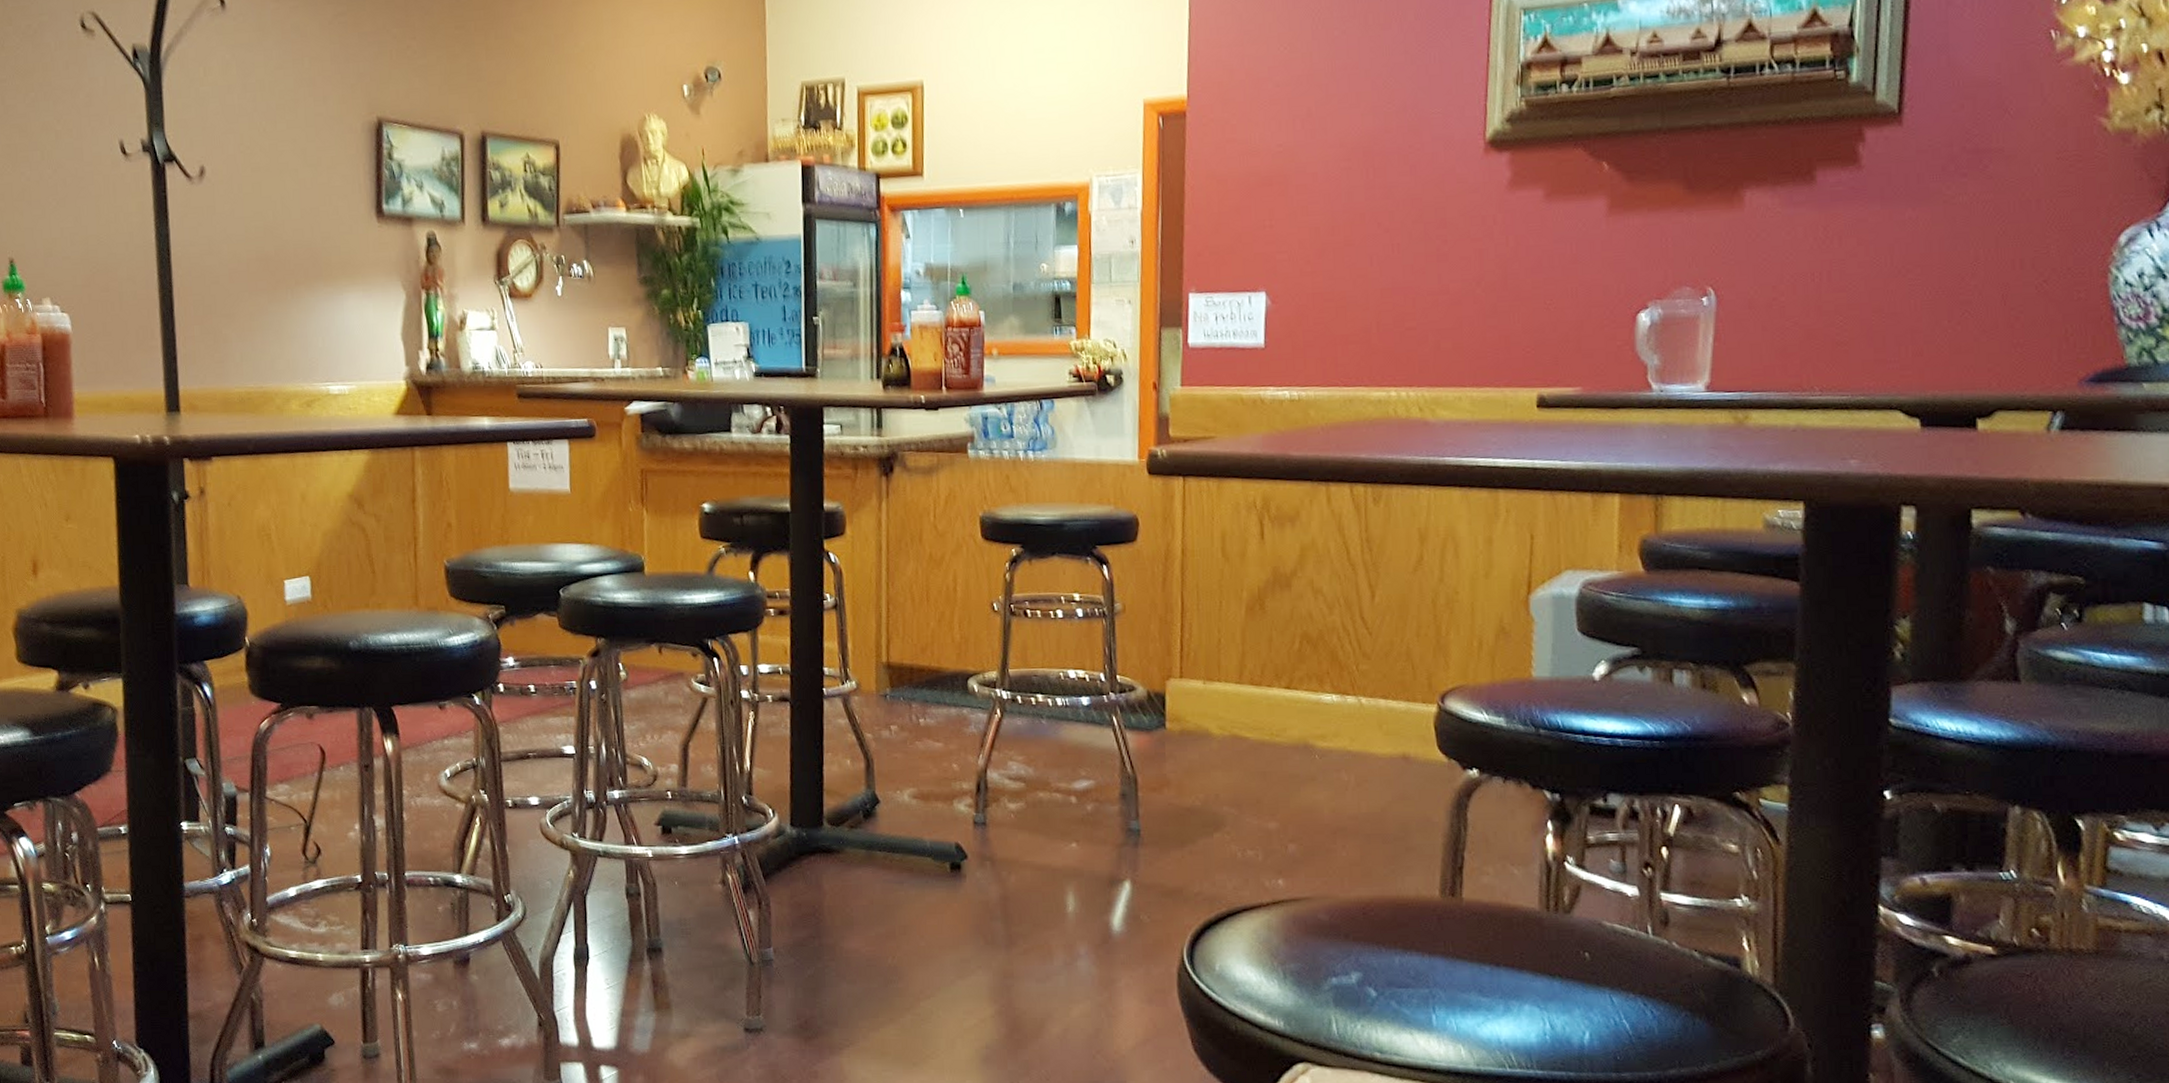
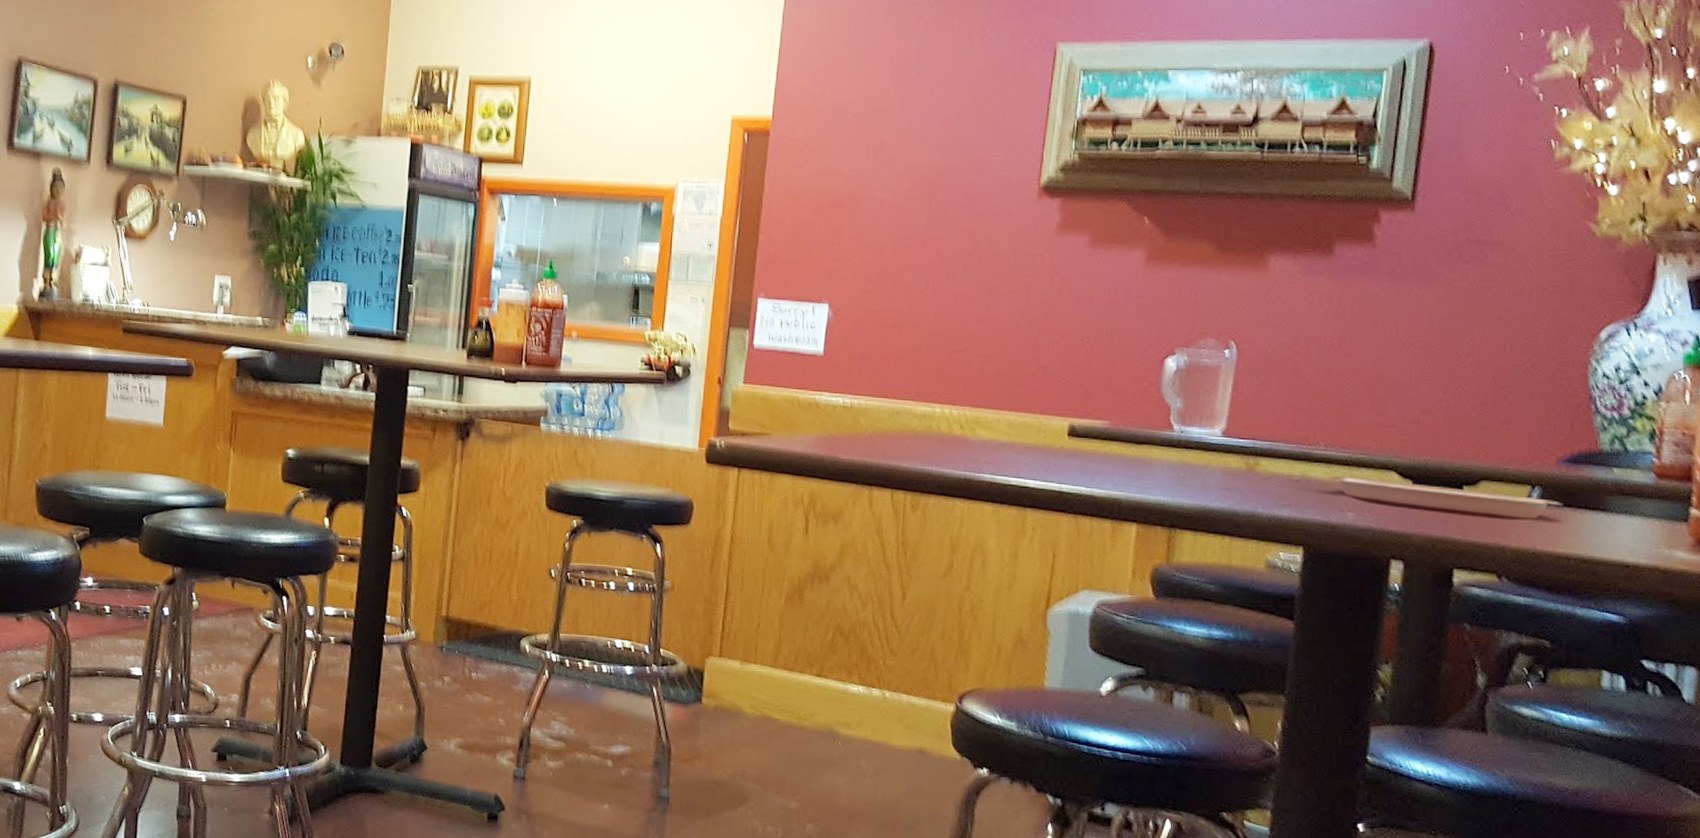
plate: none [1824,421,2089,452] -> present [1326,476,1563,521]

